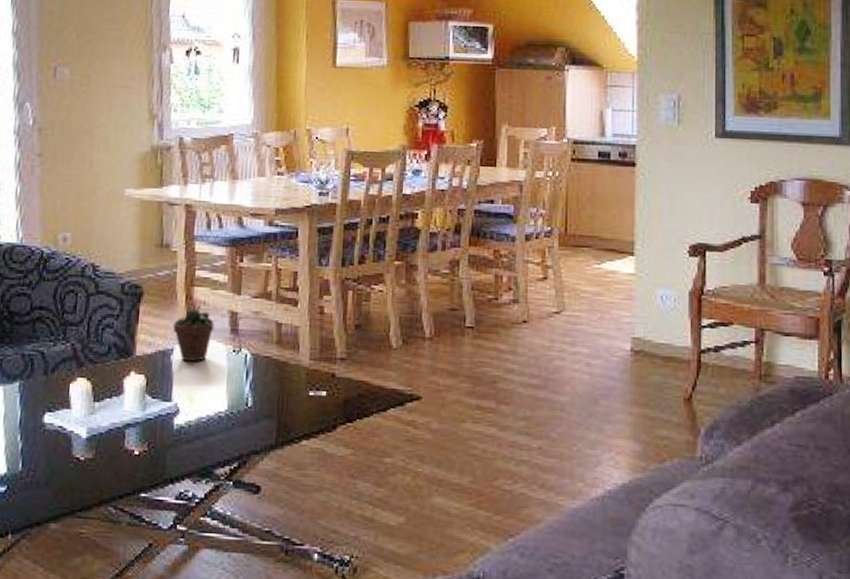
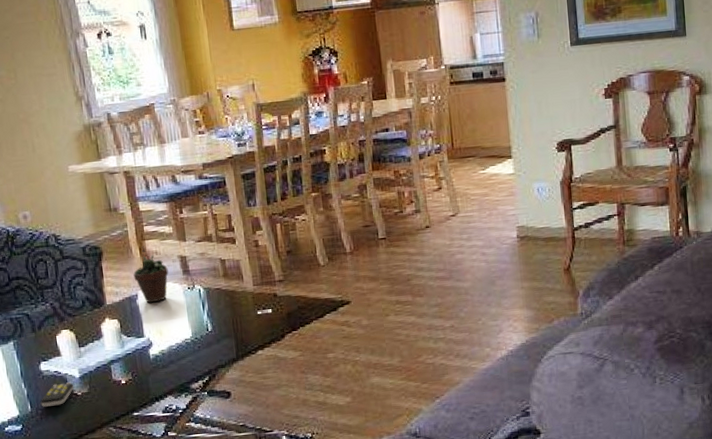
remote control: none [34,441,78,469] -> present [40,382,75,407]

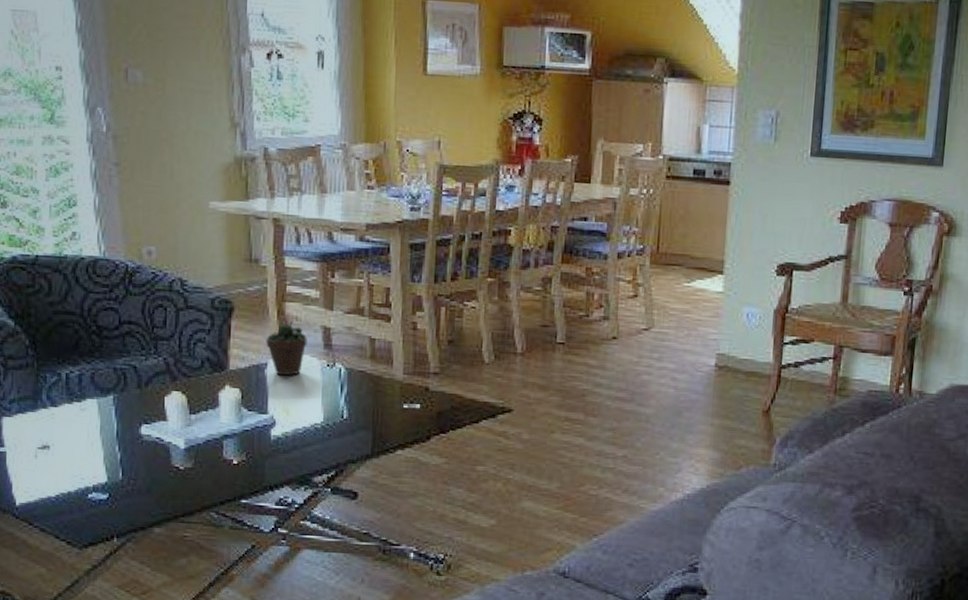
remote control: present [40,382,75,407] -> none [134,452,177,478]

